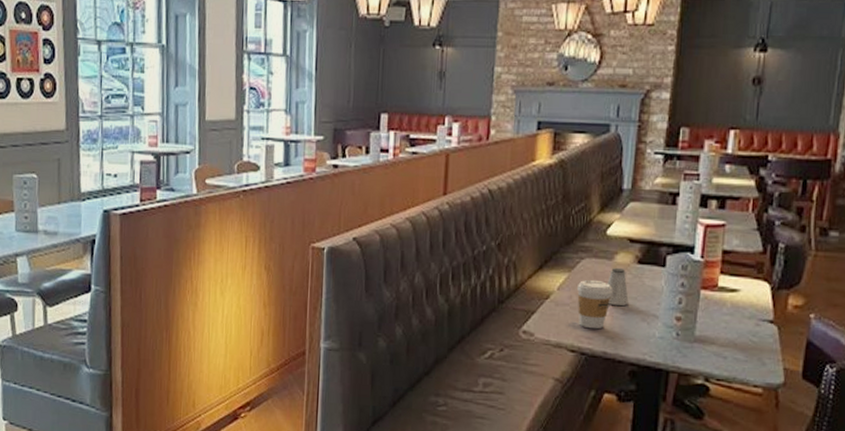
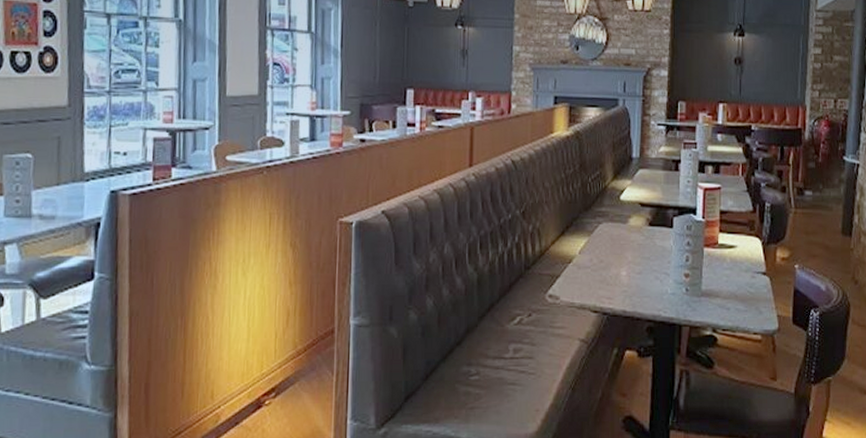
coffee cup: present [577,279,613,329] -> none [597,242,628,290]
saltshaker: present [607,268,629,306] -> none [623,231,643,265]

